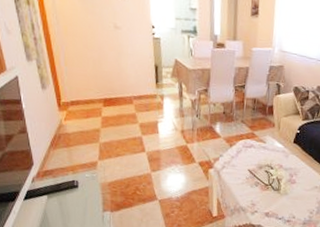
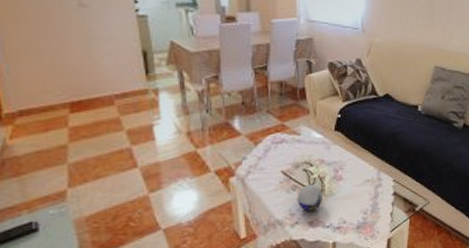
decorative orb: none [258,183,279,204] -> present [297,183,323,211]

